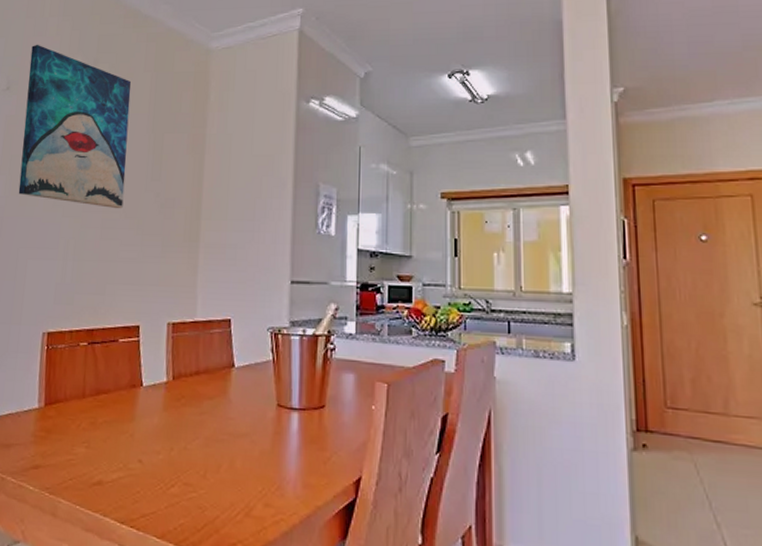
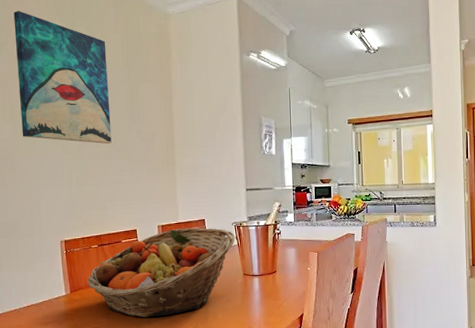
fruit basket: none [68,329,271,455] -> present [87,228,236,318]

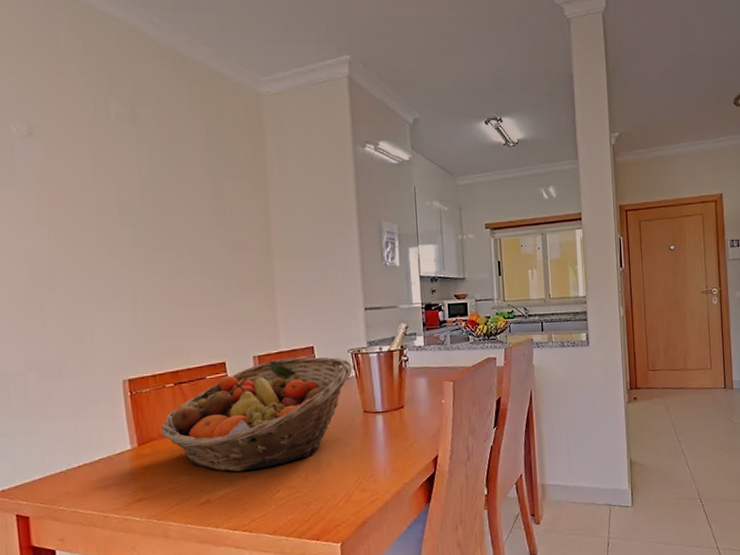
wall art: present [13,10,112,144] -> none [51,84,190,256]

